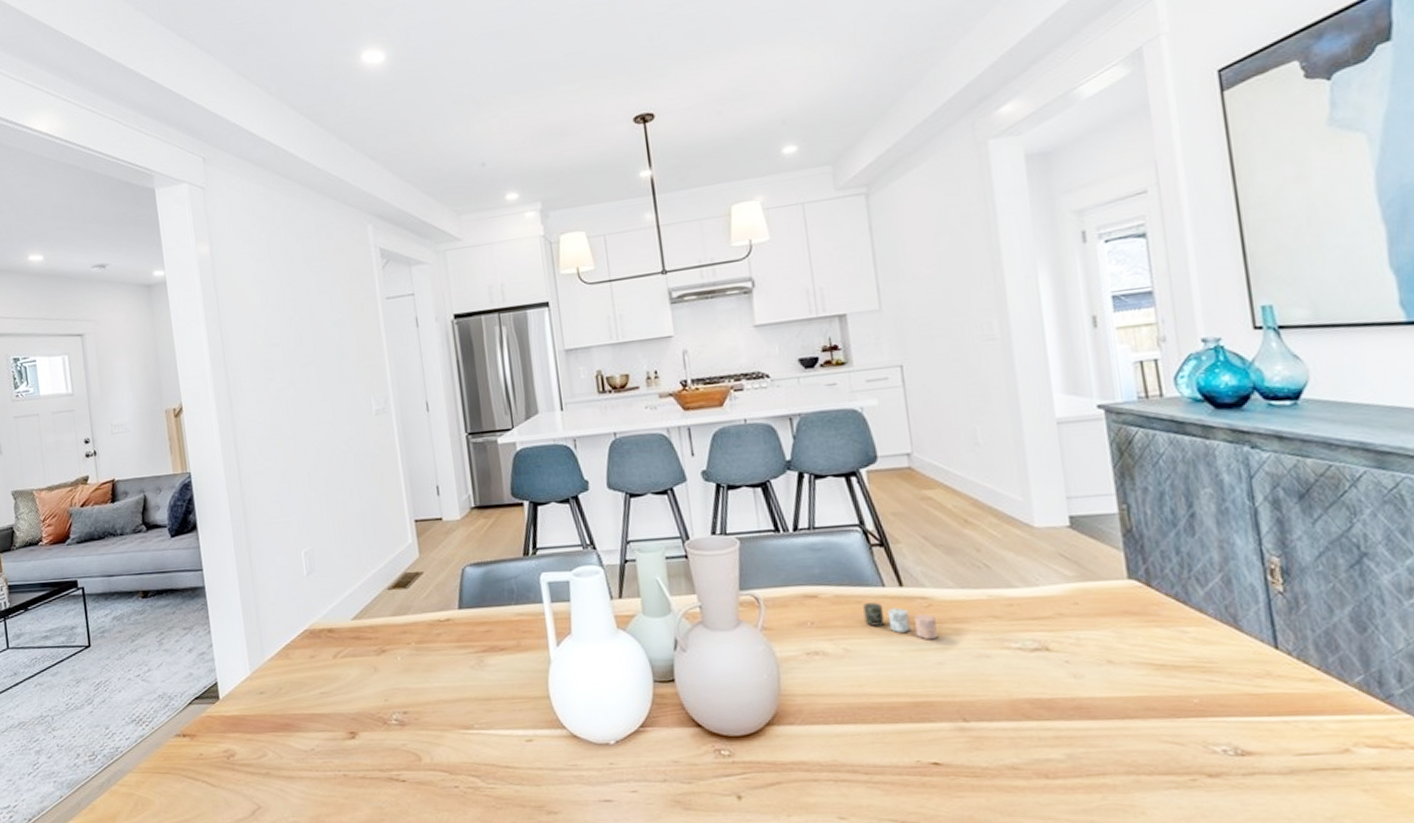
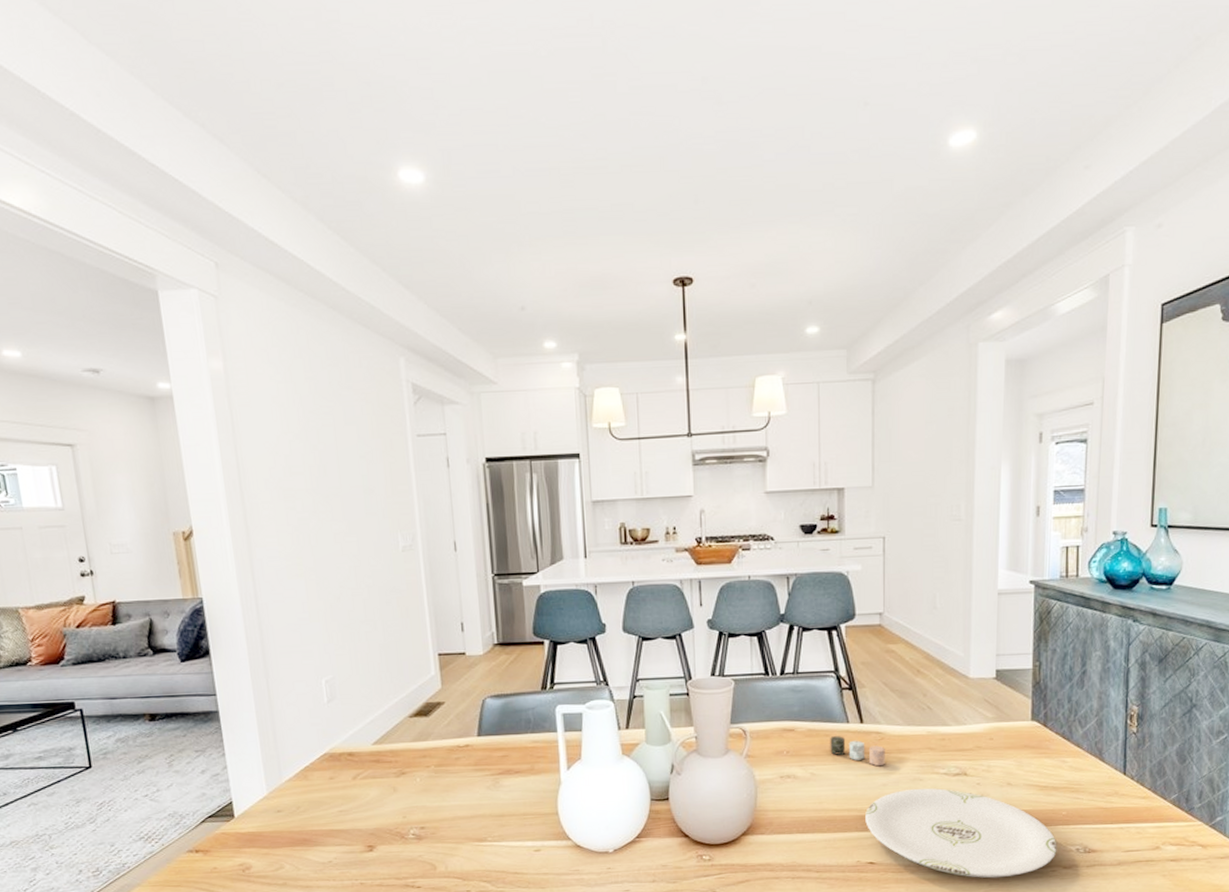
plate: none [920,667,1195,788] -> present [865,788,1057,879]

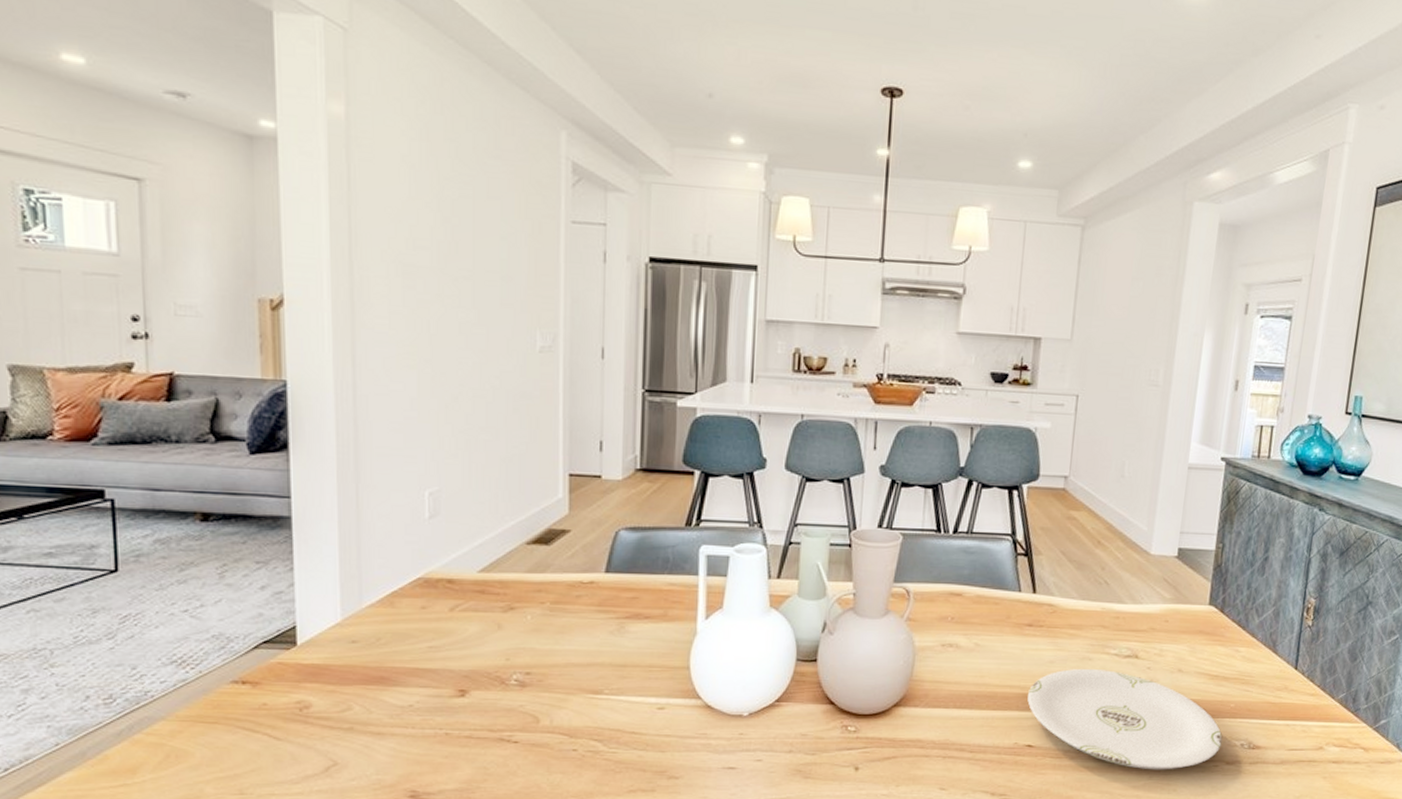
candle: present [830,736,885,767] -> none [998,605,1056,642]

